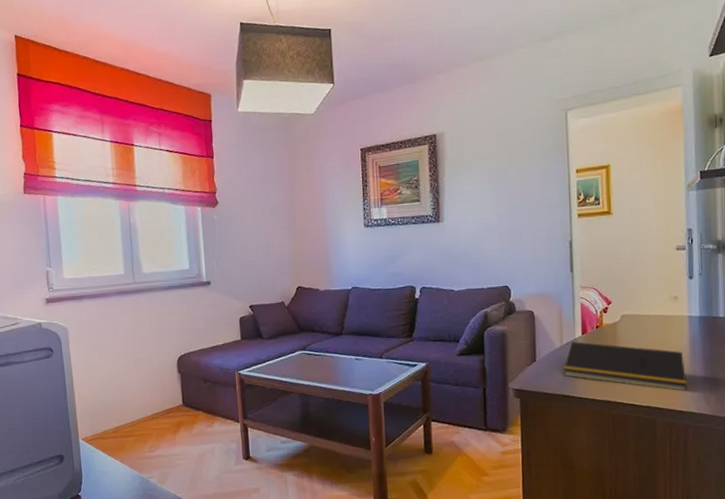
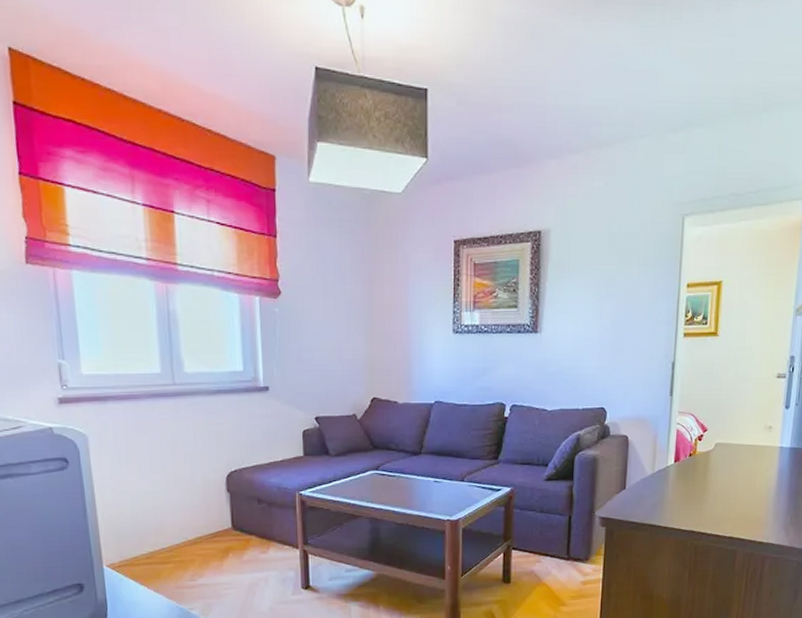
notepad: present [563,342,688,391] -> none [652,469,771,522]

